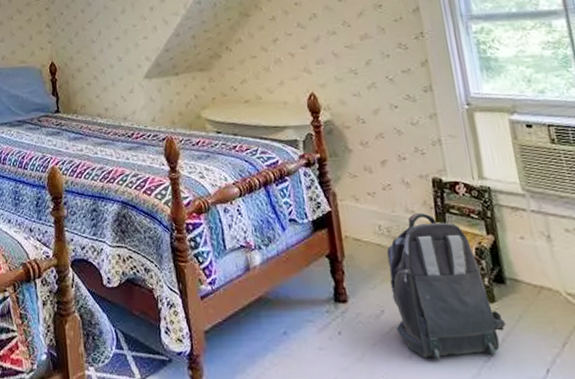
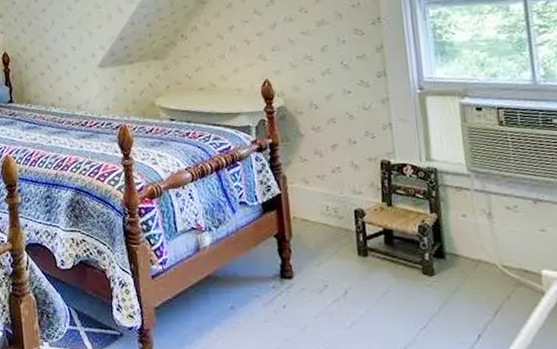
backpack: present [387,212,507,361] -> none [333,193,443,330]

